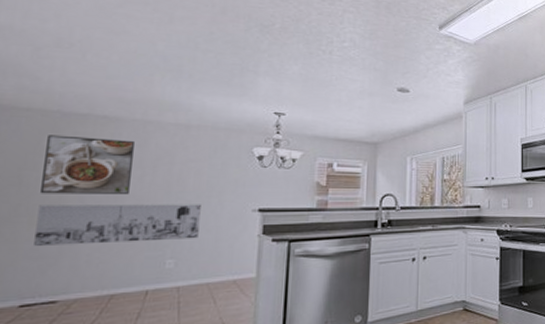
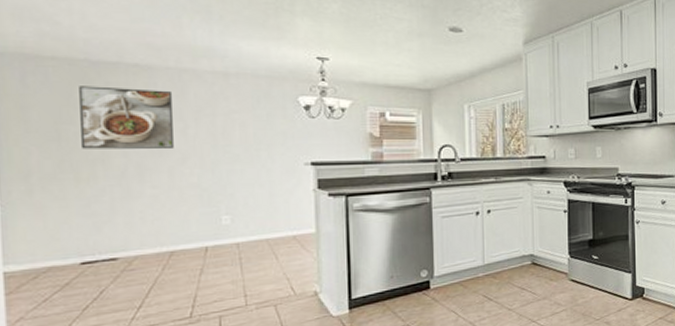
wall art: present [34,204,201,246] -> none [83,158,252,203]

